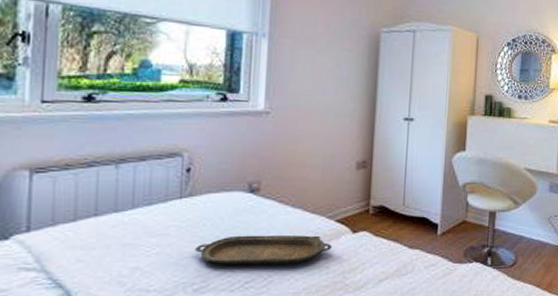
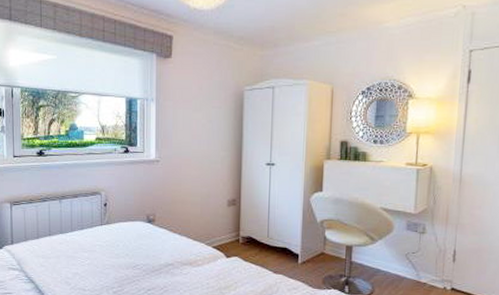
serving tray: present [195,234,333,265] -> none [113,254,211,279]

